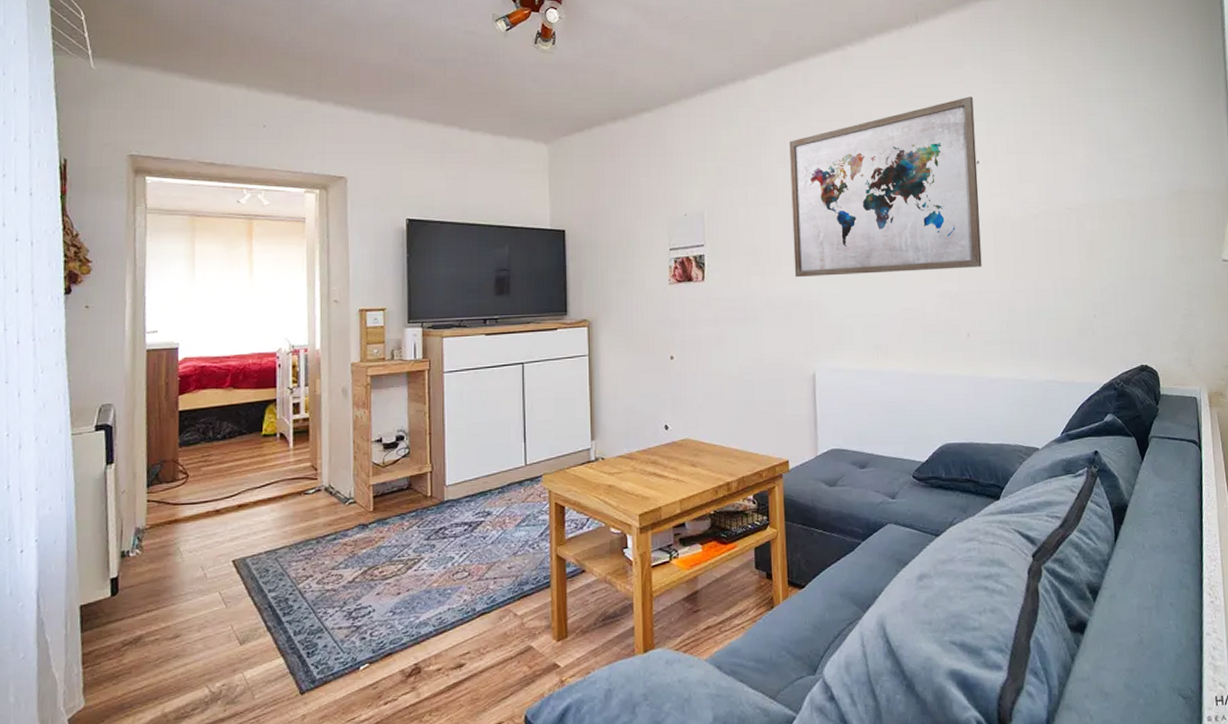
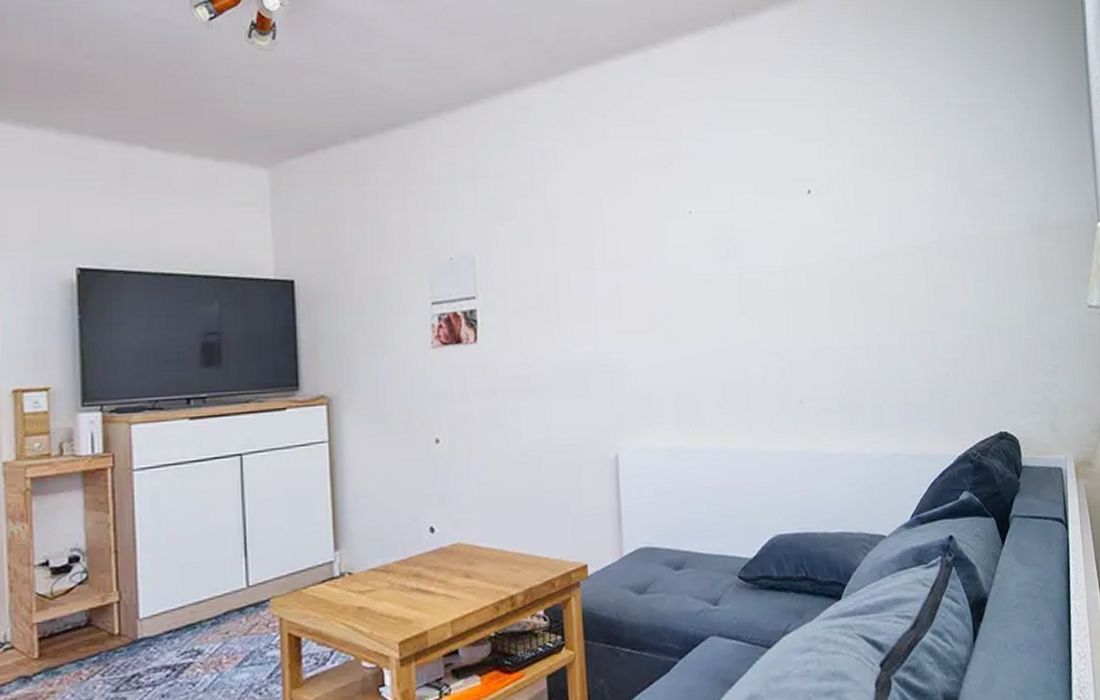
wall art: present [789,97,982,278] -> none [581,111,816,336]

